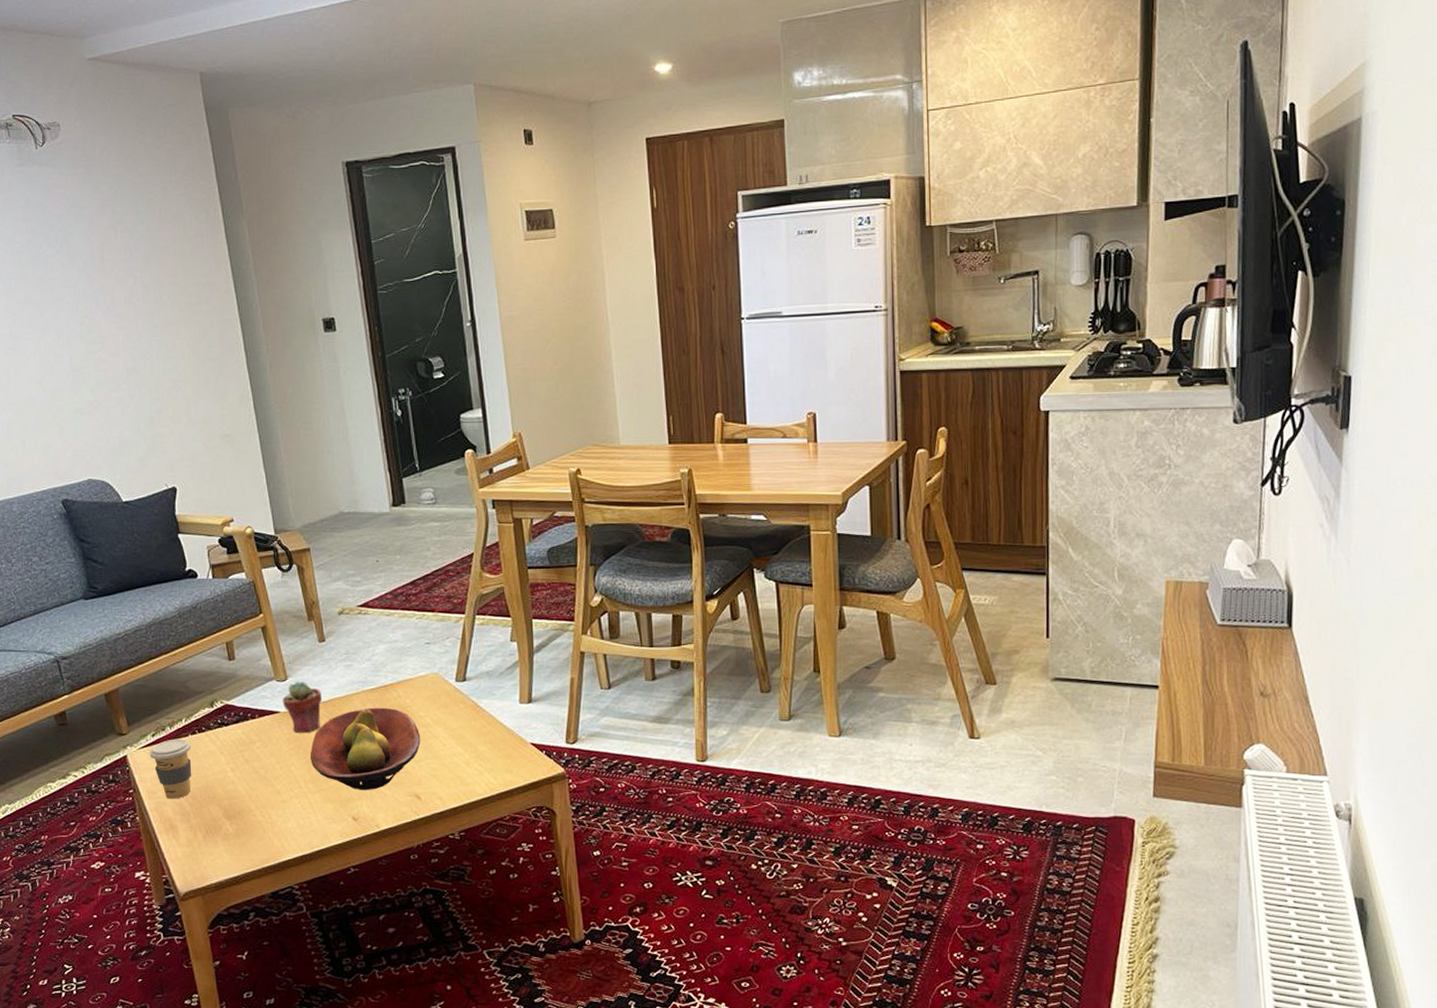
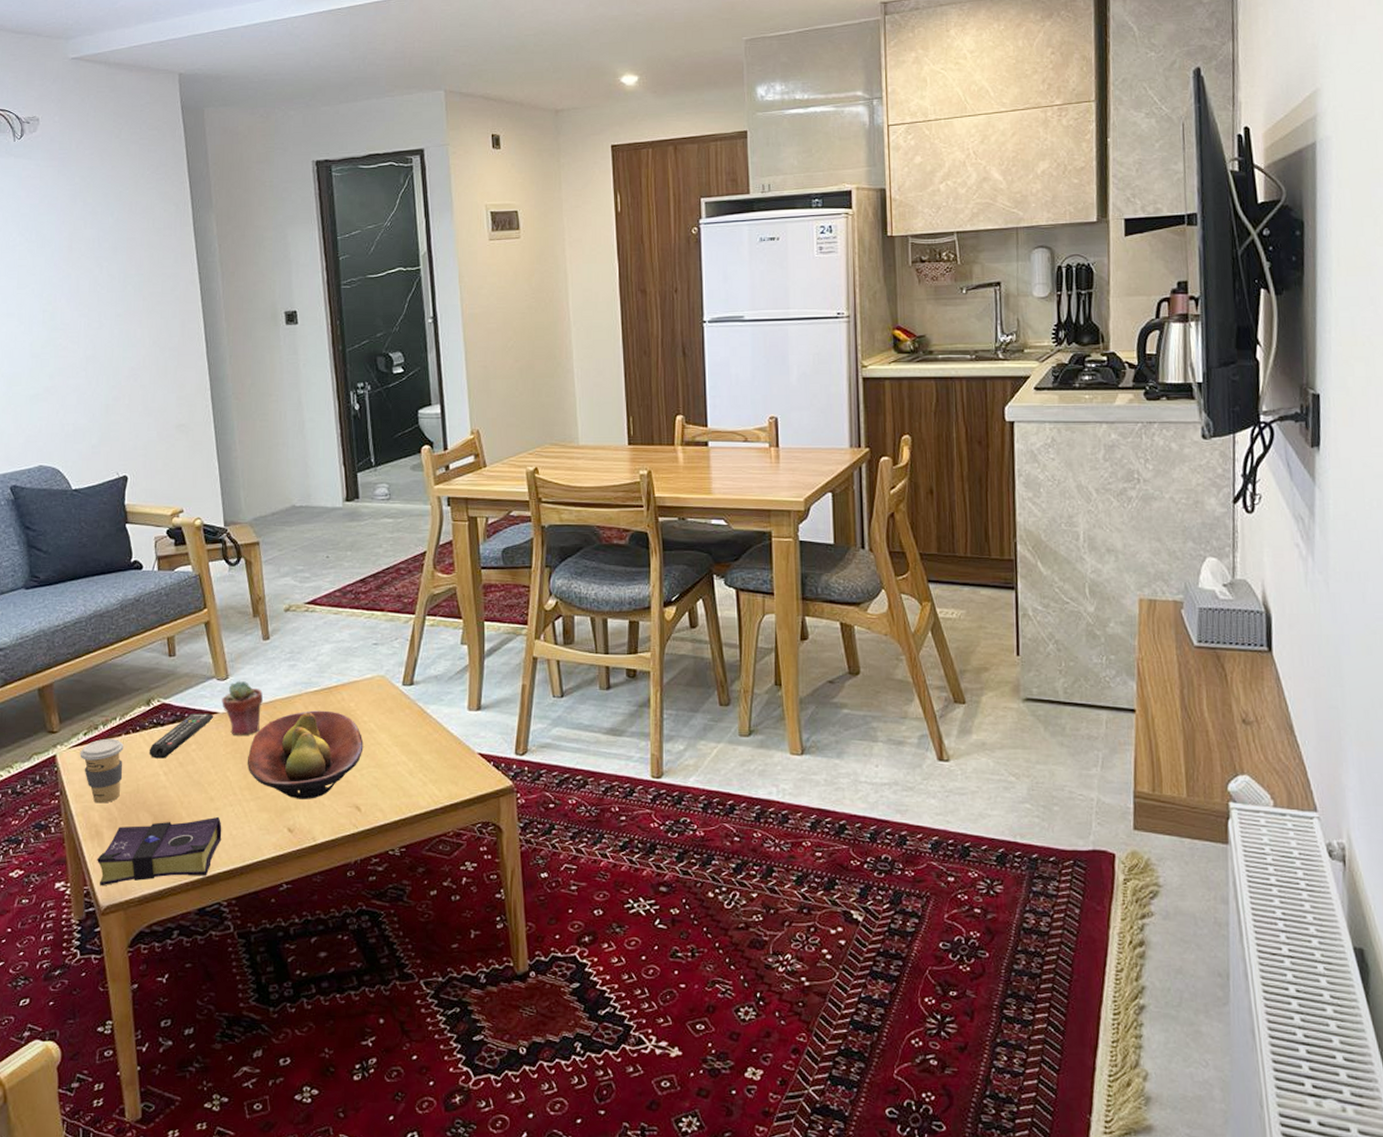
book: none [173,808,290,875] -> present [97,816,222,886]
remote control: none [215,713,276,756] -> present [149,714,214,759]

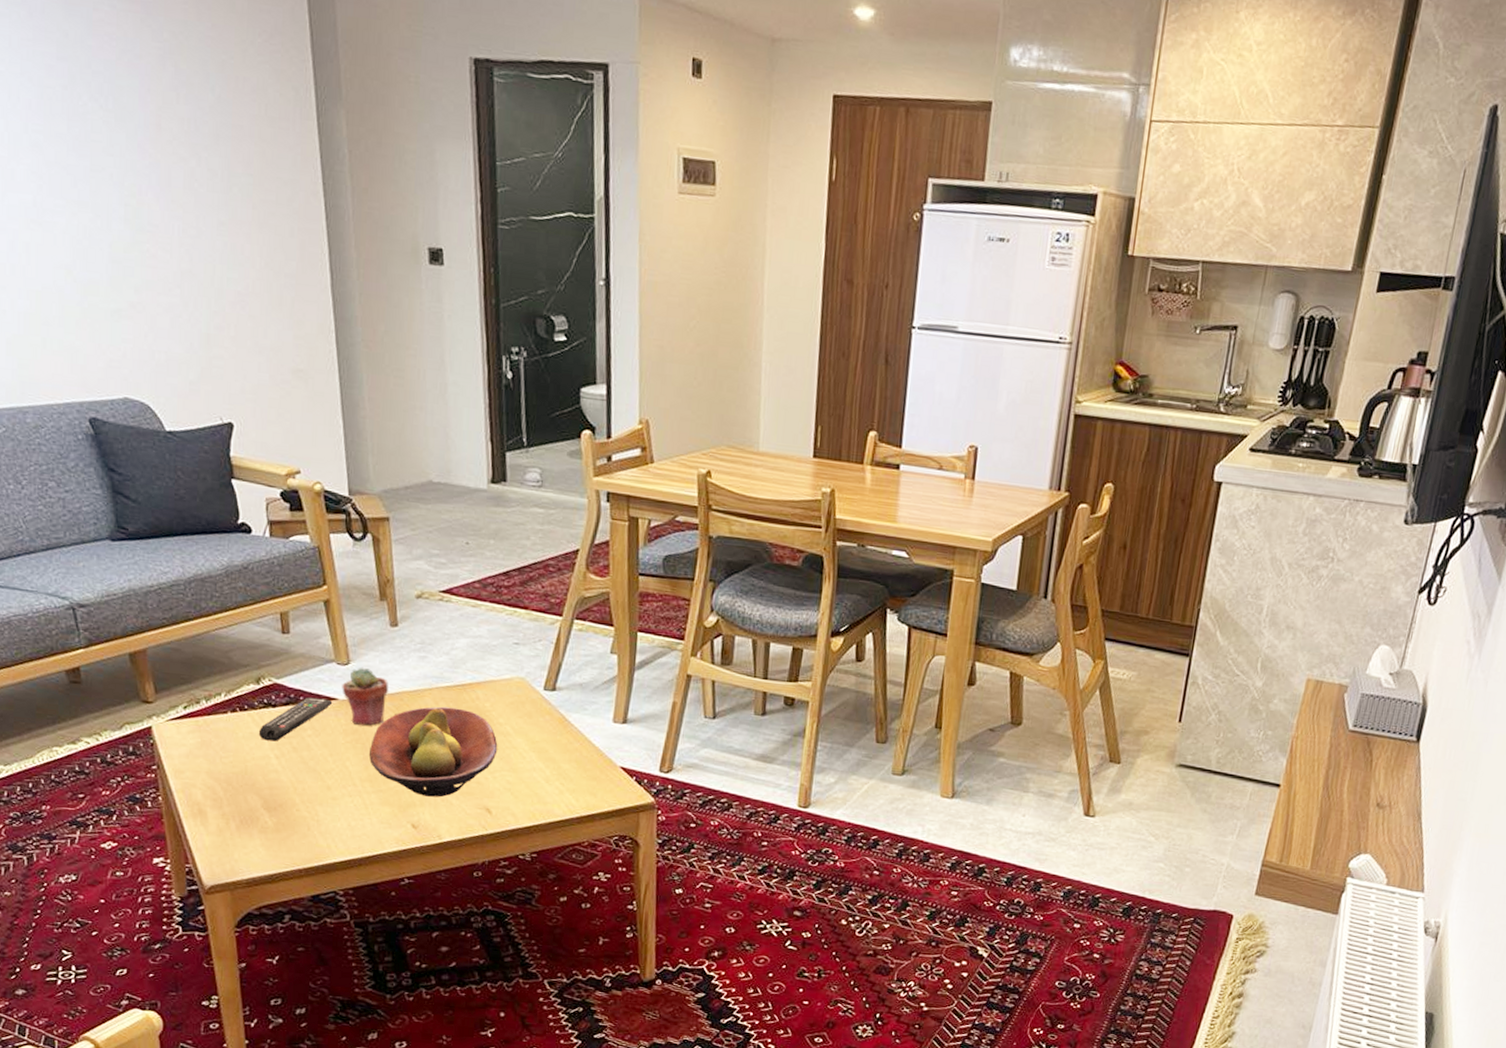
coffee cup: present [80,738,124,804] -> none [179,714,230,782]
book: present [97,816,222,886] -> none [200,806,340,866]

